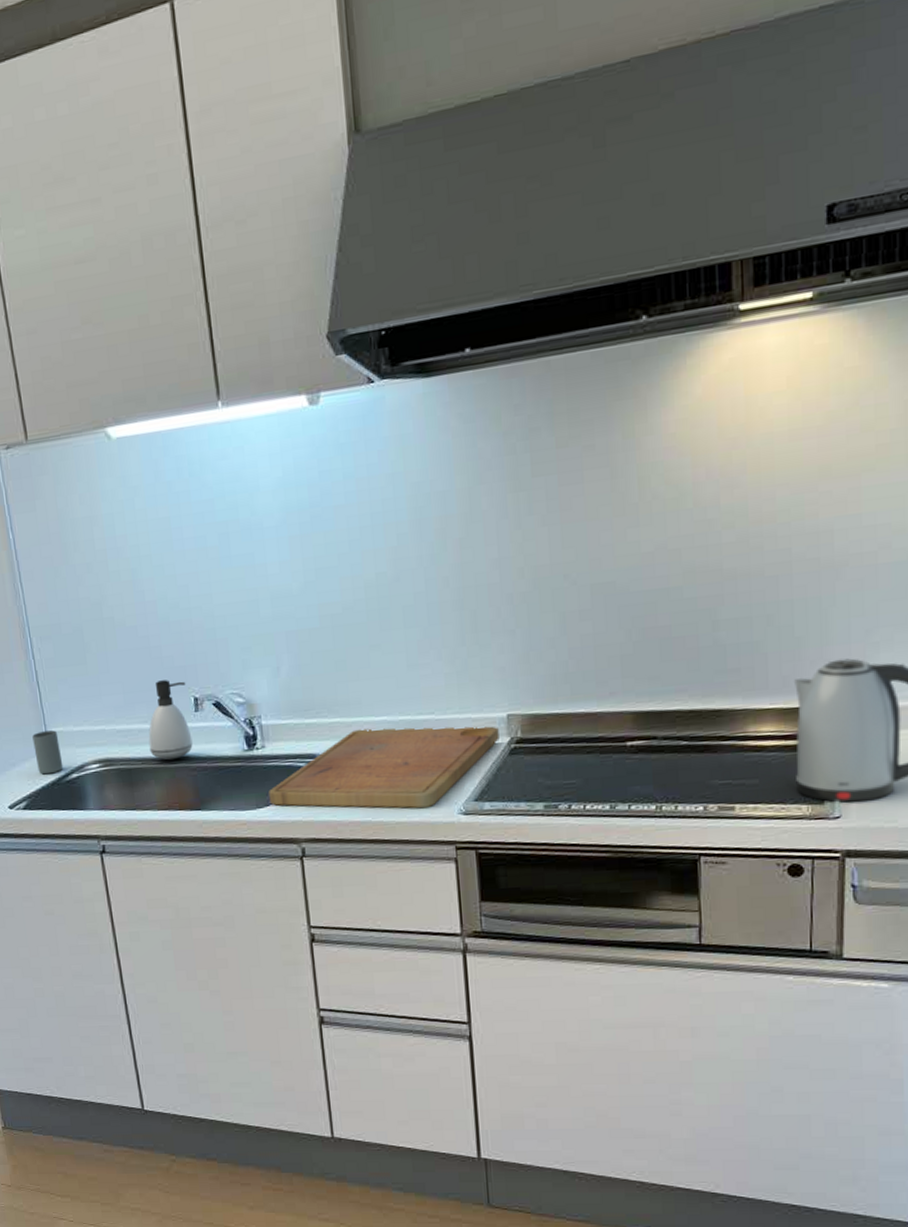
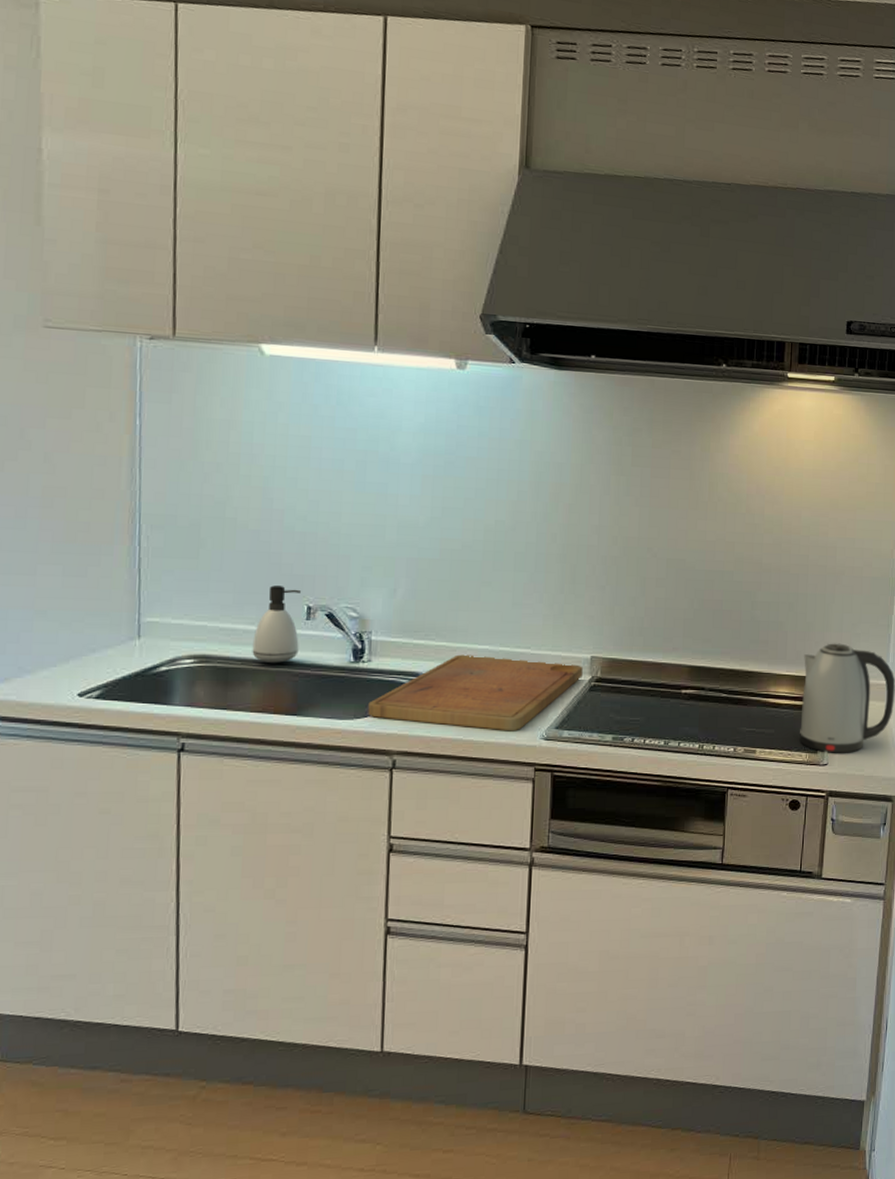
cup: present [32,730,64,775] -> none [121,620,153,664]

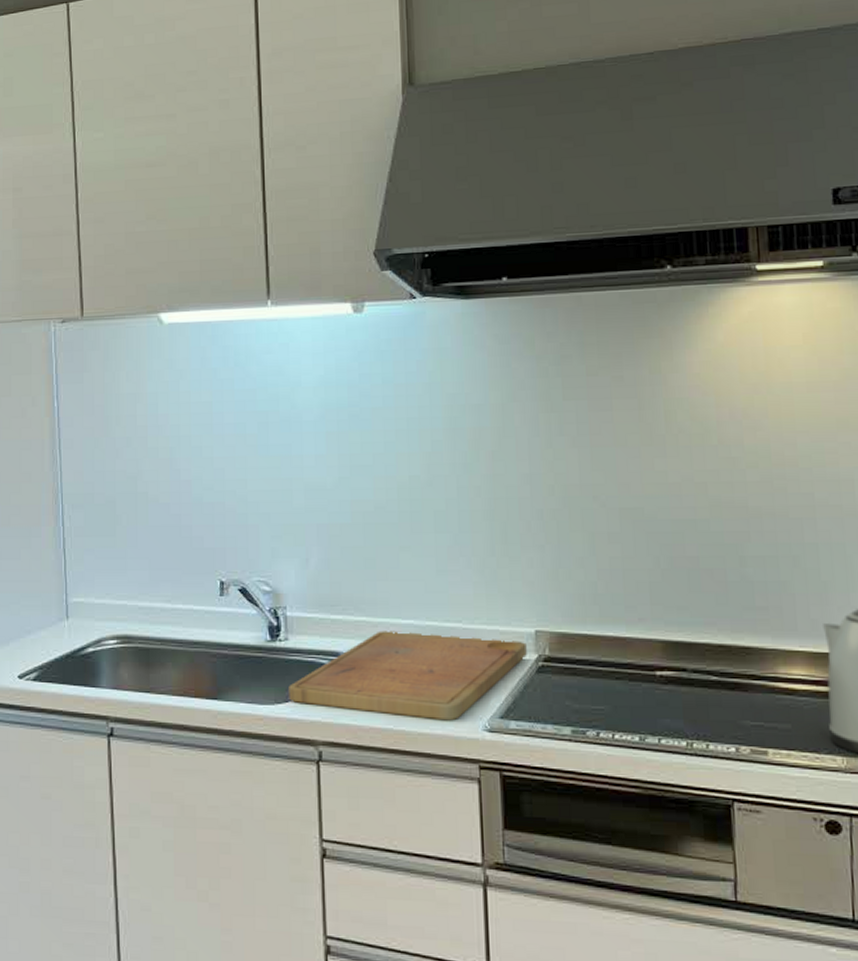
soap dispenser: present [252,585,302,664] -> none [170,560,215,644]

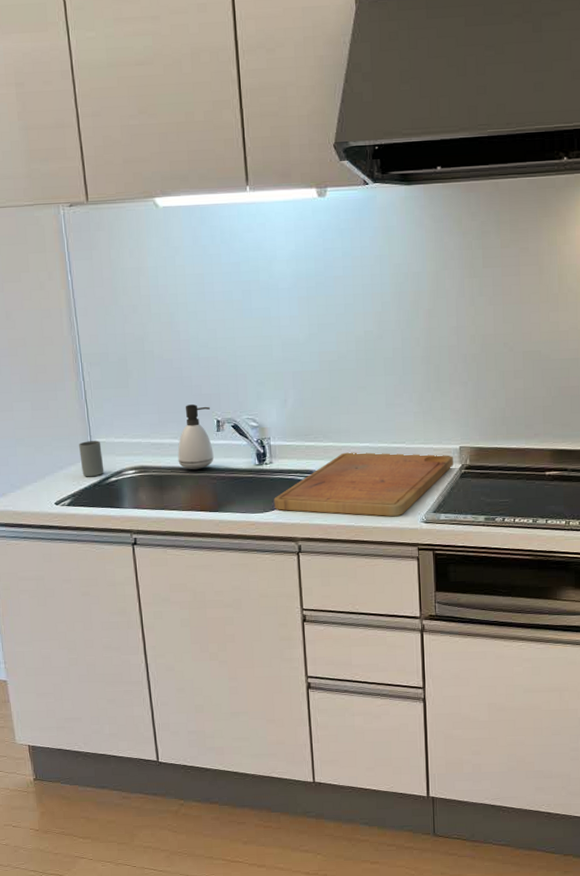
cup: none [52,600,80,646] -> present [79,441,104,477]
soap dispenser: none [170,560,215,644] -> present [177,404,214,470]

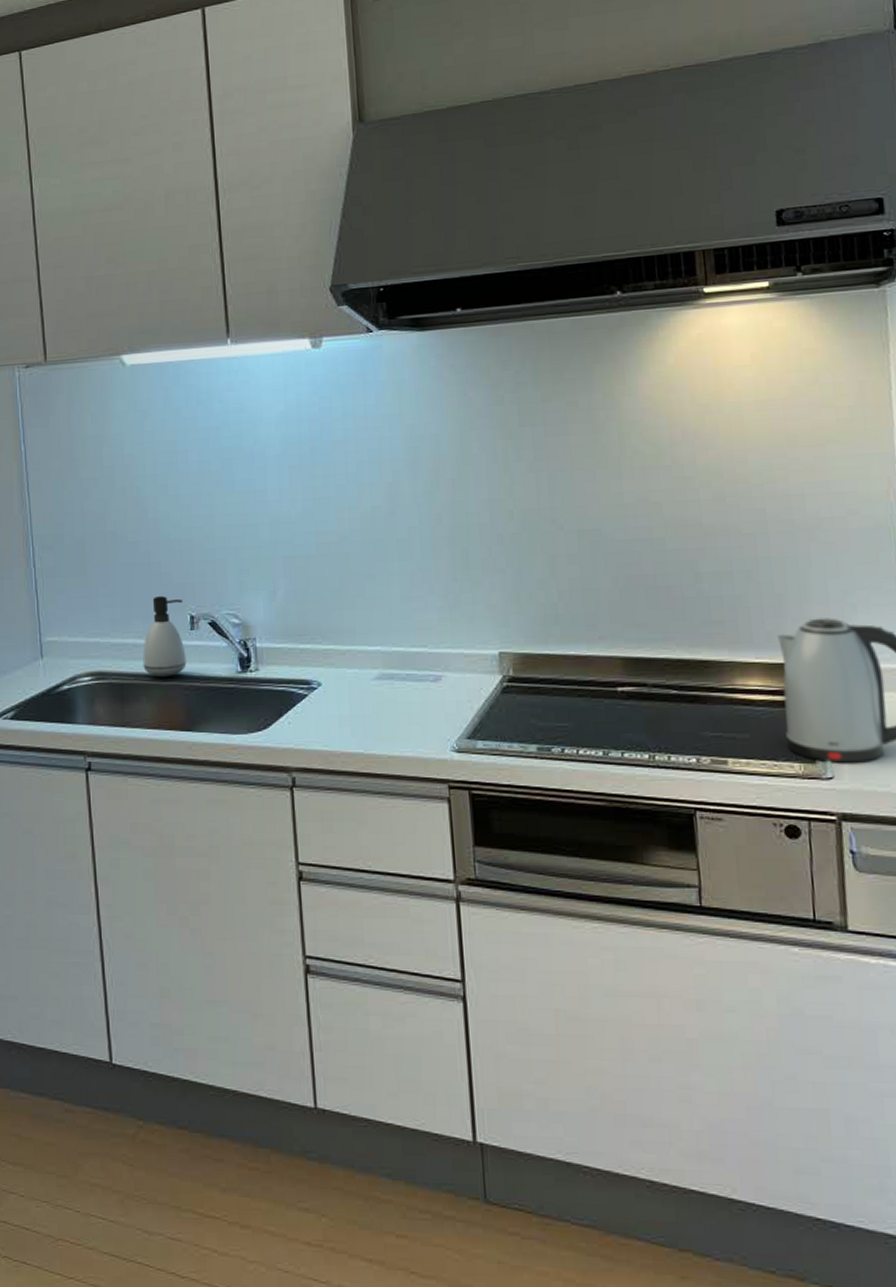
cup: present [79,441,104,477] -> none [26,640,55,684]
cutting board: present [274,452,453,517] -> none [261,657,492,743]

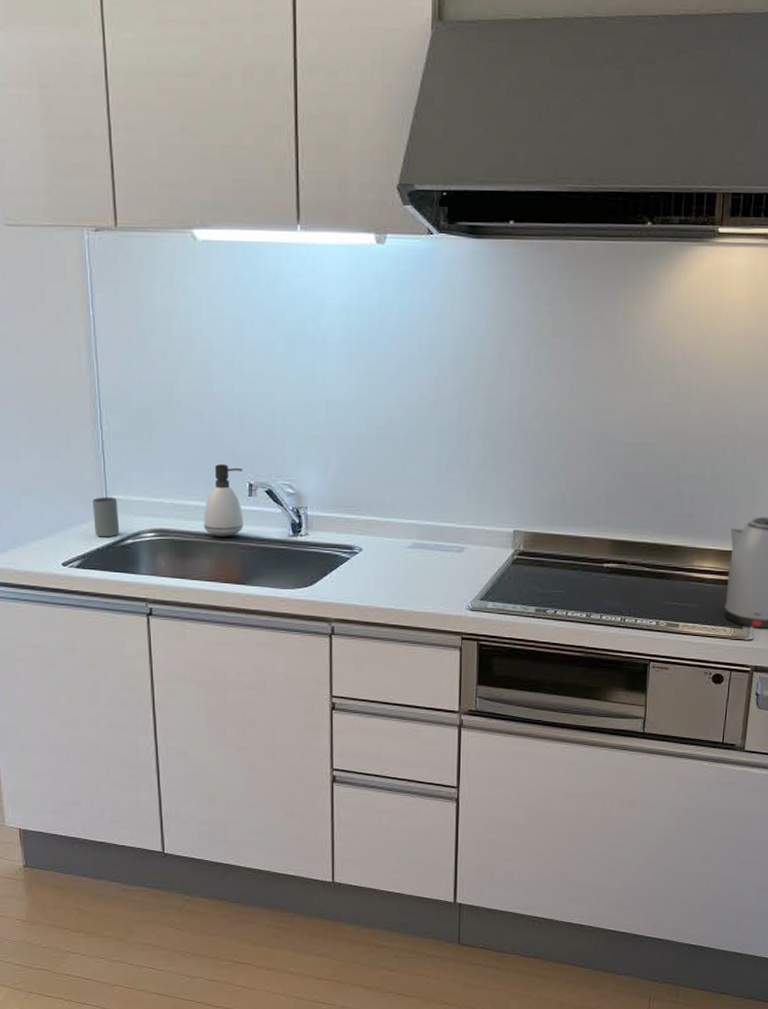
cup: none [26,640,55,684] -> present [93,497,120,538]

